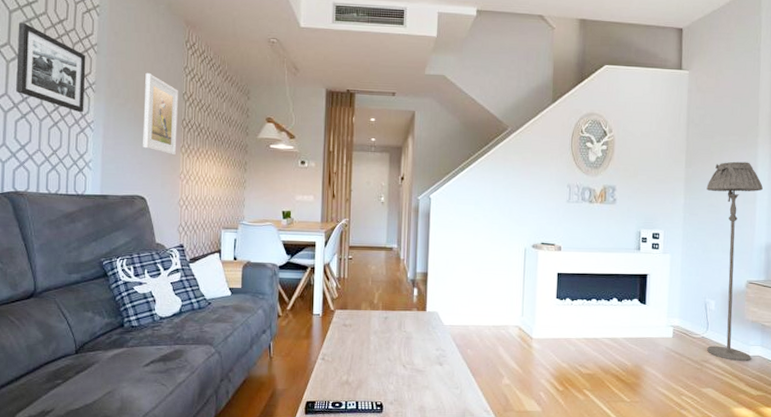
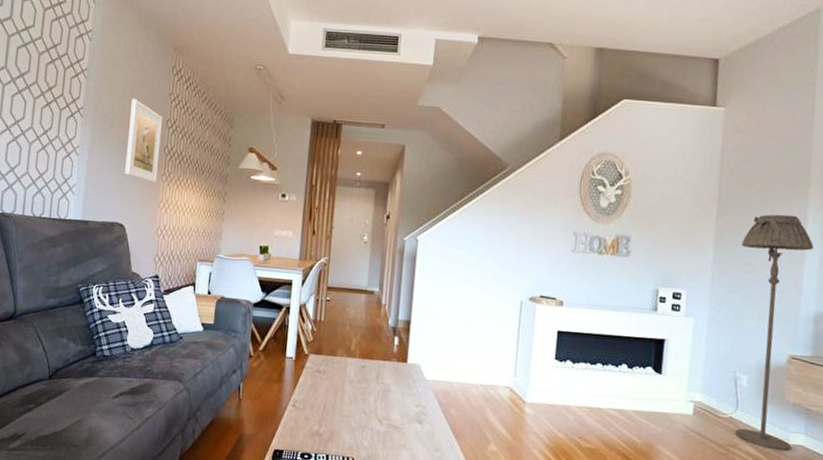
picture frame: present [16,22,86,113] -> none [9,47,76,137]

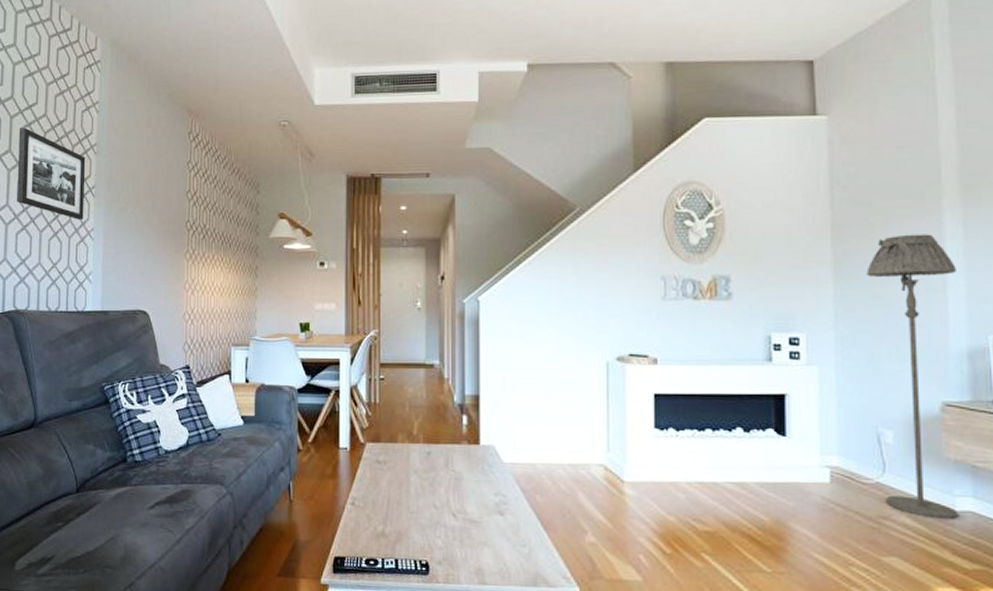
picture frame: none [9,47,76,137] -> present [17,127,86,221]
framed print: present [125,98,162,183] -> none [145,171,181,263]

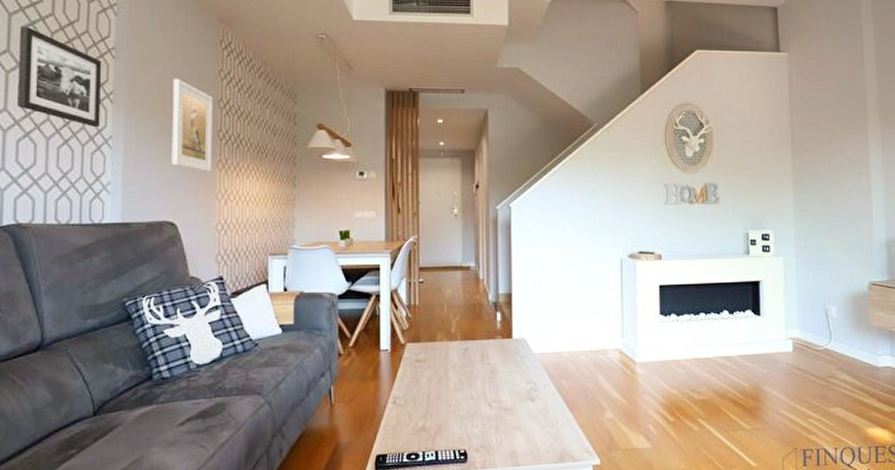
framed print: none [145,171,181,263] -> present [172,78,213,172]
floor lamp: present [866,234,959,520] -> none [816,150,881,375]

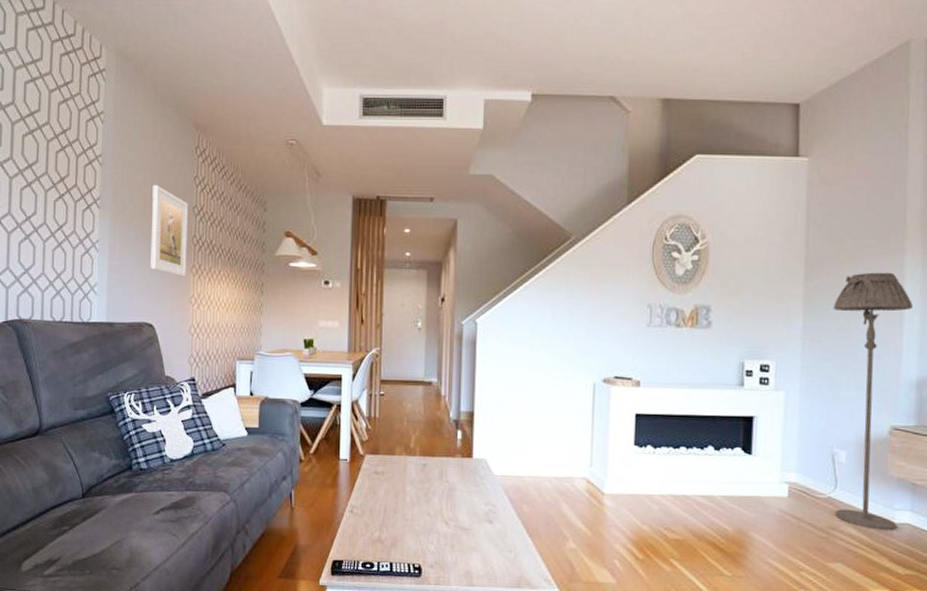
picture frame: present [17,26,102,128] -> none [19,135,90,232]
floor lamp: none [816,150,881,375] -> present [833,272,913,531]

